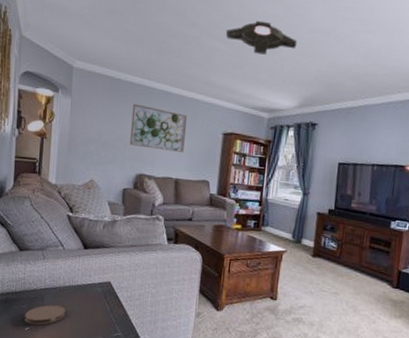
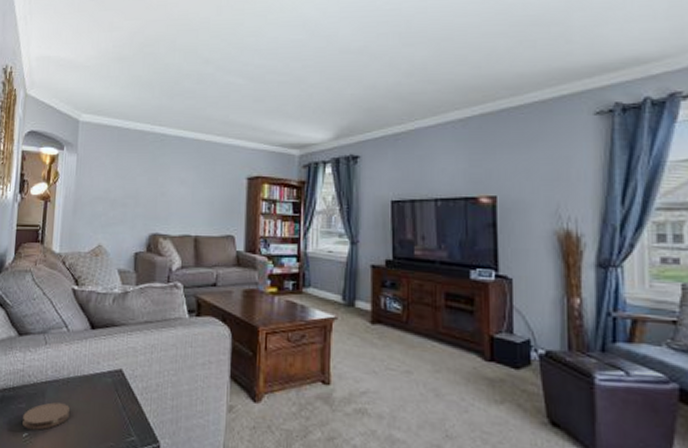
wall art: present [129,103,187,152] -> none [141,154,204,204]
ceiling light: present [225,20,298,55] -> none [243,48,326,84]

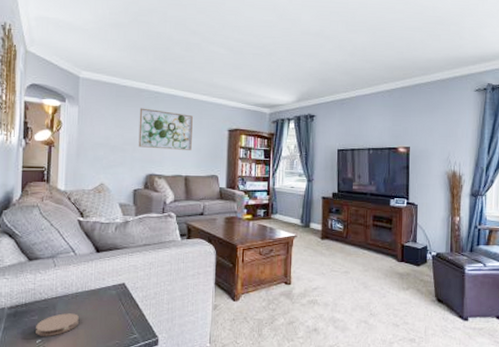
wall art: none [141,154,204,204] -> present [138,108,193,150]

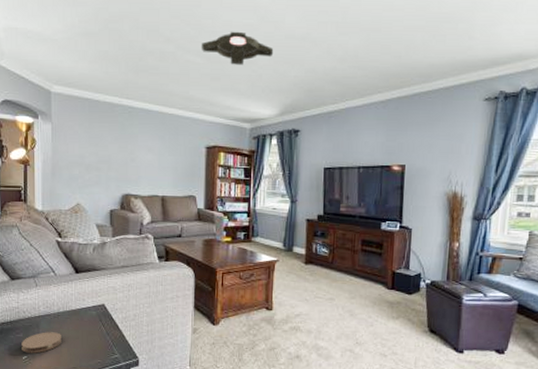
wall art: present [138,108,193,150] -> none [113,124,168,169]
ceiling light: none [224,26,291,56] -> present [201,31,274,65]

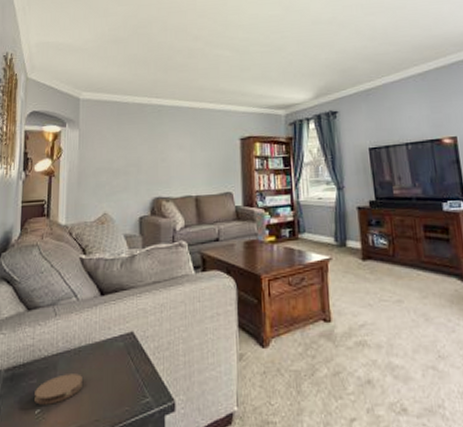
ceiling light: present [201,31,274,65] -> none [228,22,302,54]

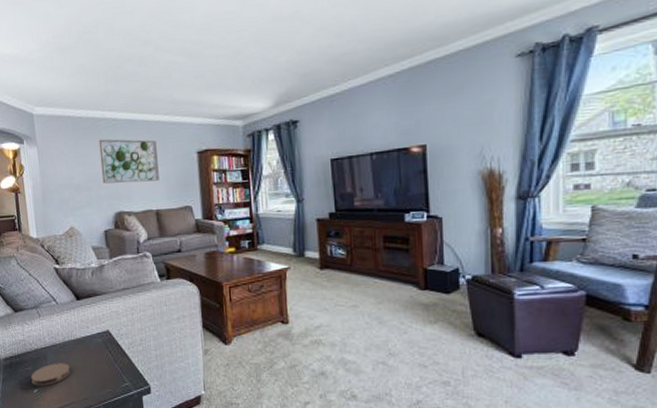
wall art: none [142,124,201,168] -> present [98,139,159,184]

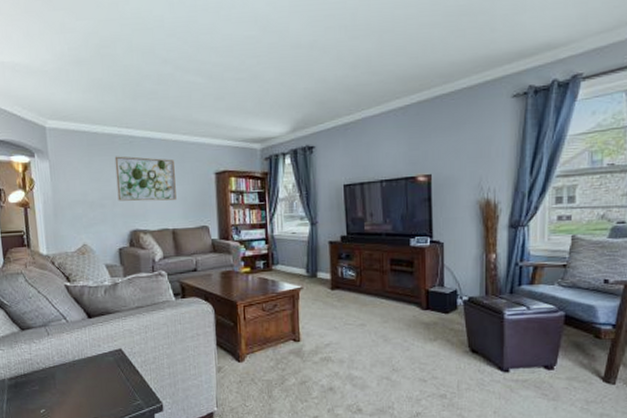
coaster: present [31,363,70,386] -> none [38,382,80,406]

